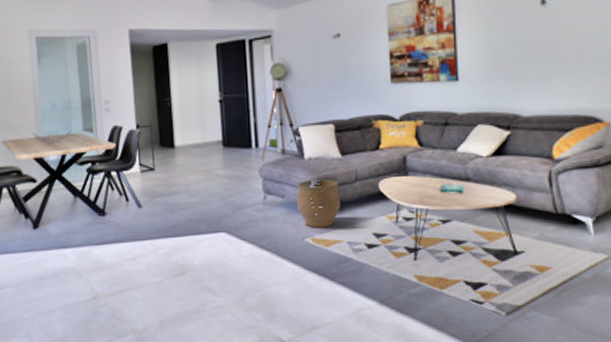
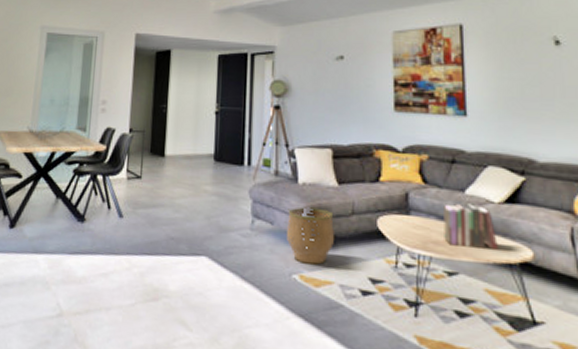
books: none [438,160,486,198] -> present [444,203,498,250]

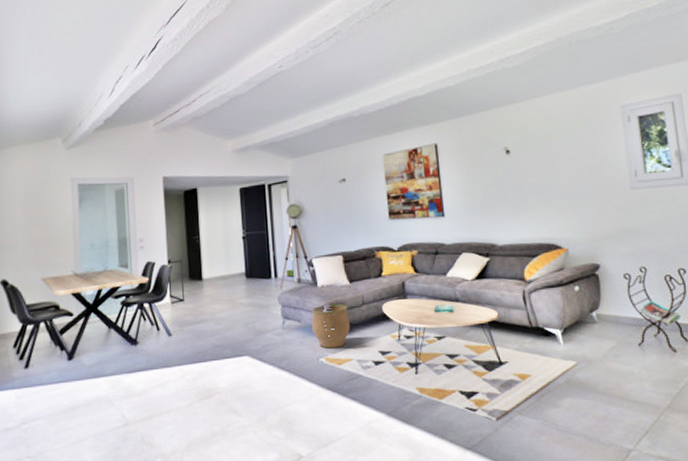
books: present [444,203,498,250] -> none [431,283,473,317]

